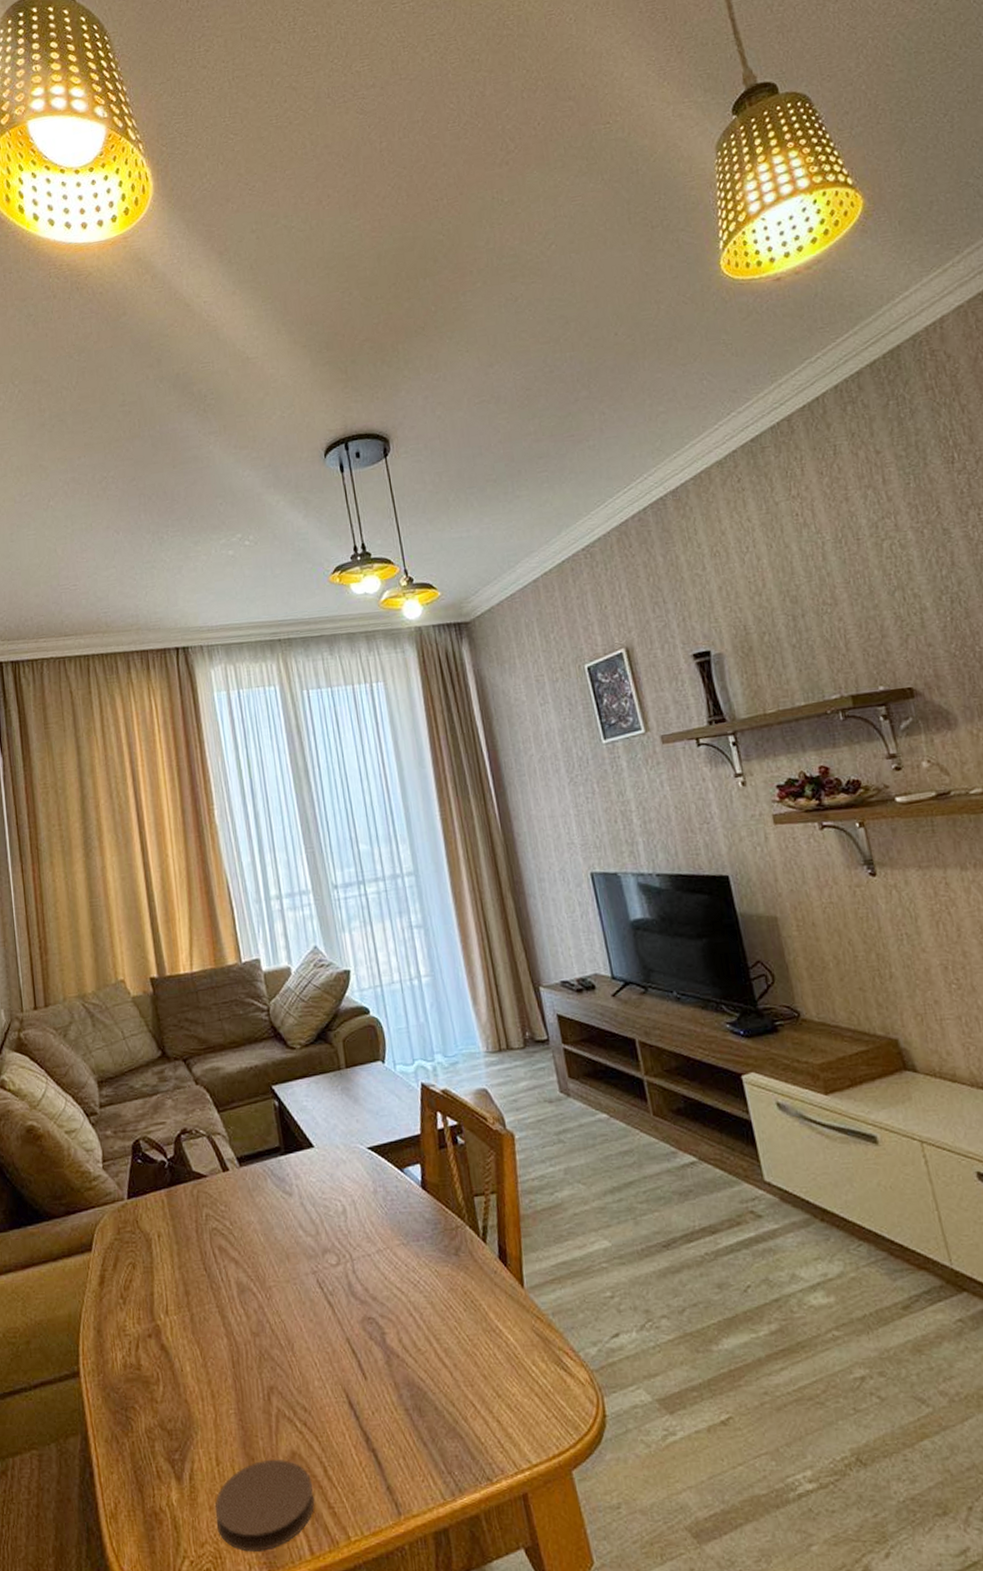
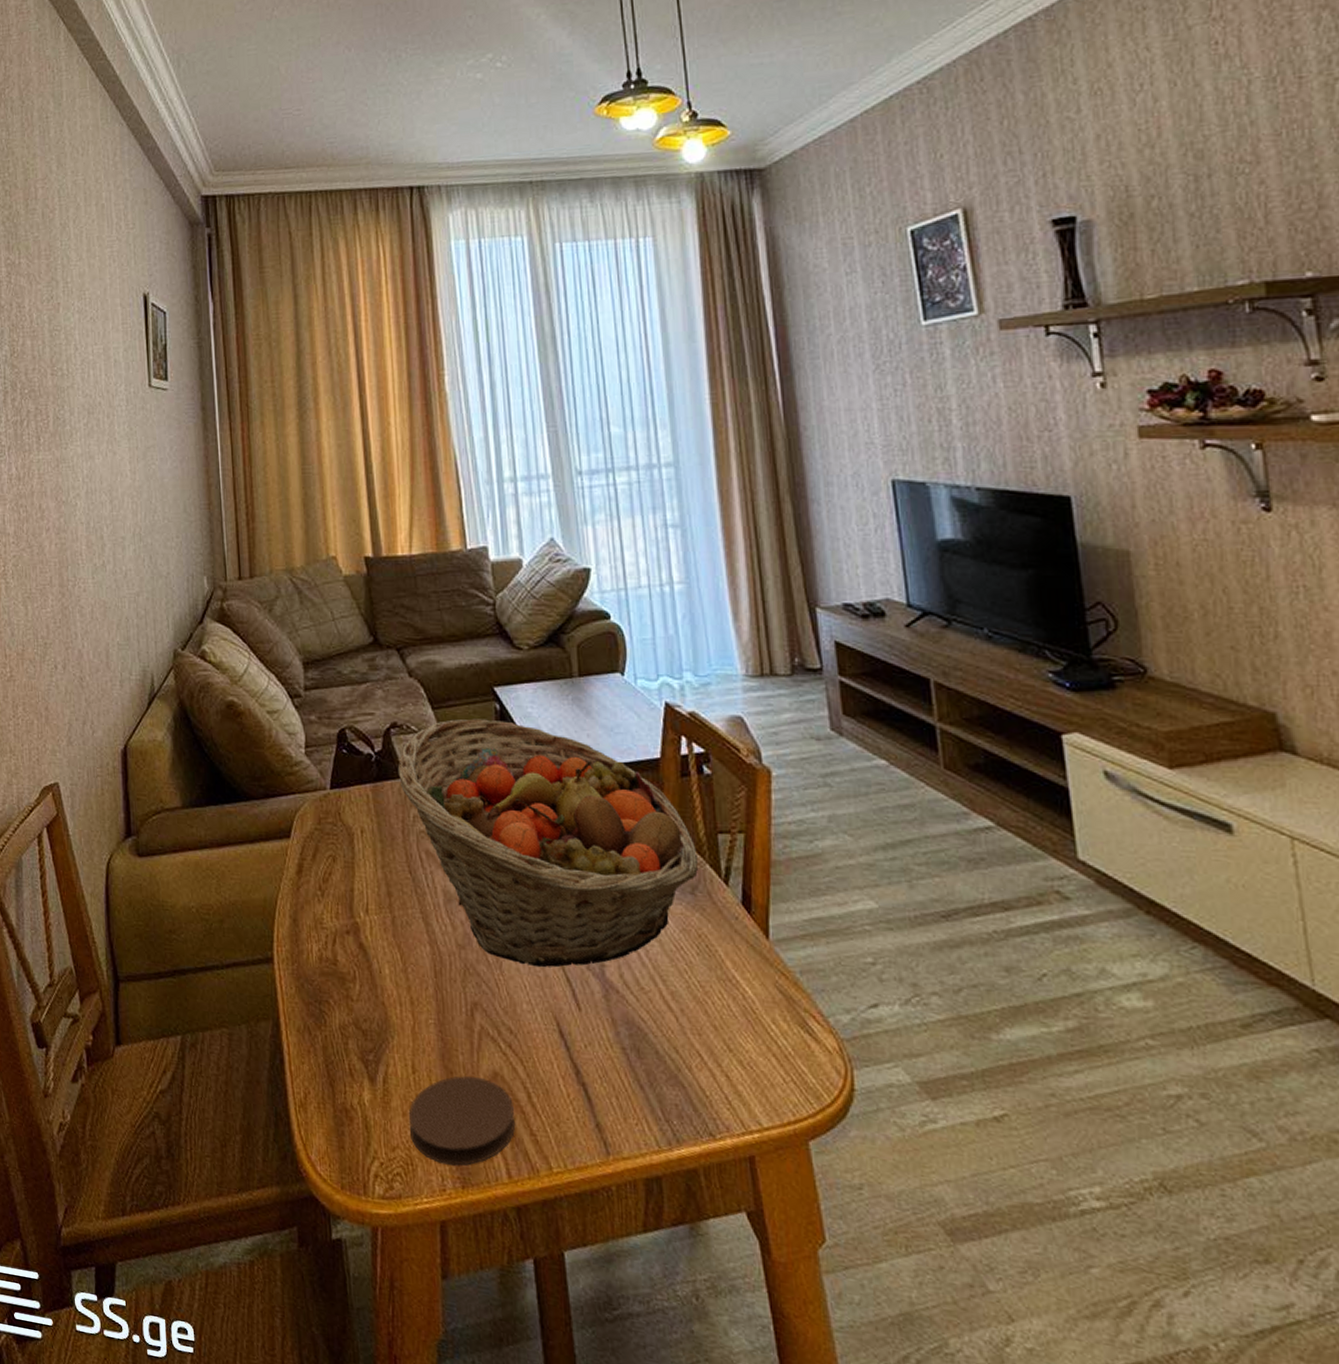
fruit basket: none [189,1116,460,1343] -> present [397,718,698,968]

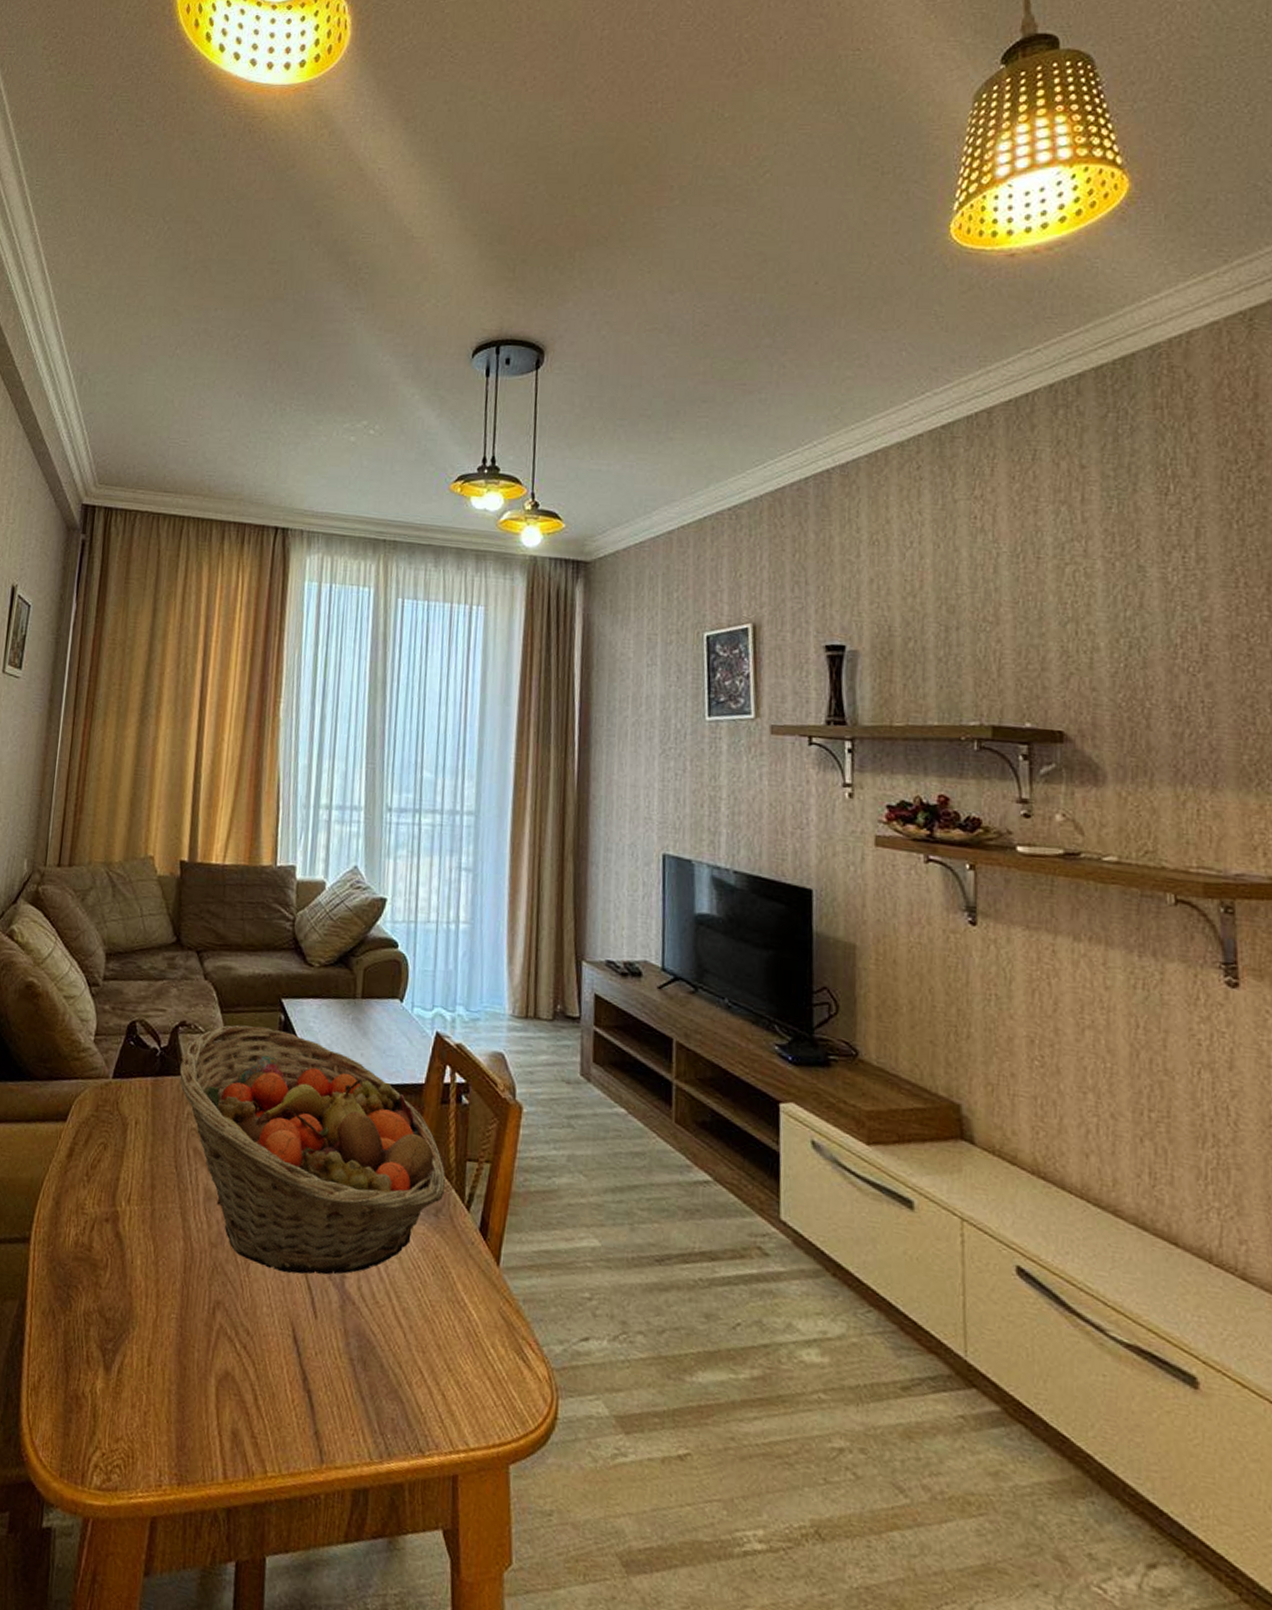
coaster: present [408,1076,516,1166] -> none [136,1372,240,1463]

